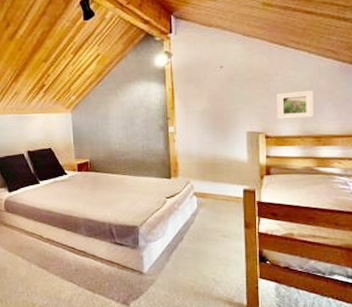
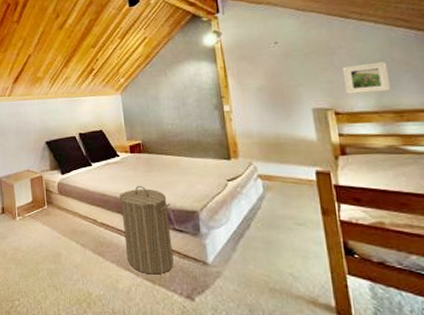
laundry hamper: none [65,202,114,285] -> present [119,185,174,275]

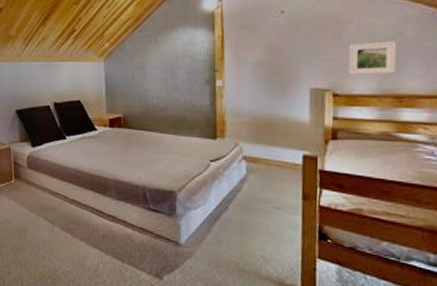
laundry hamper: present [119,185,174,275] -> none [93,162,148,253]

